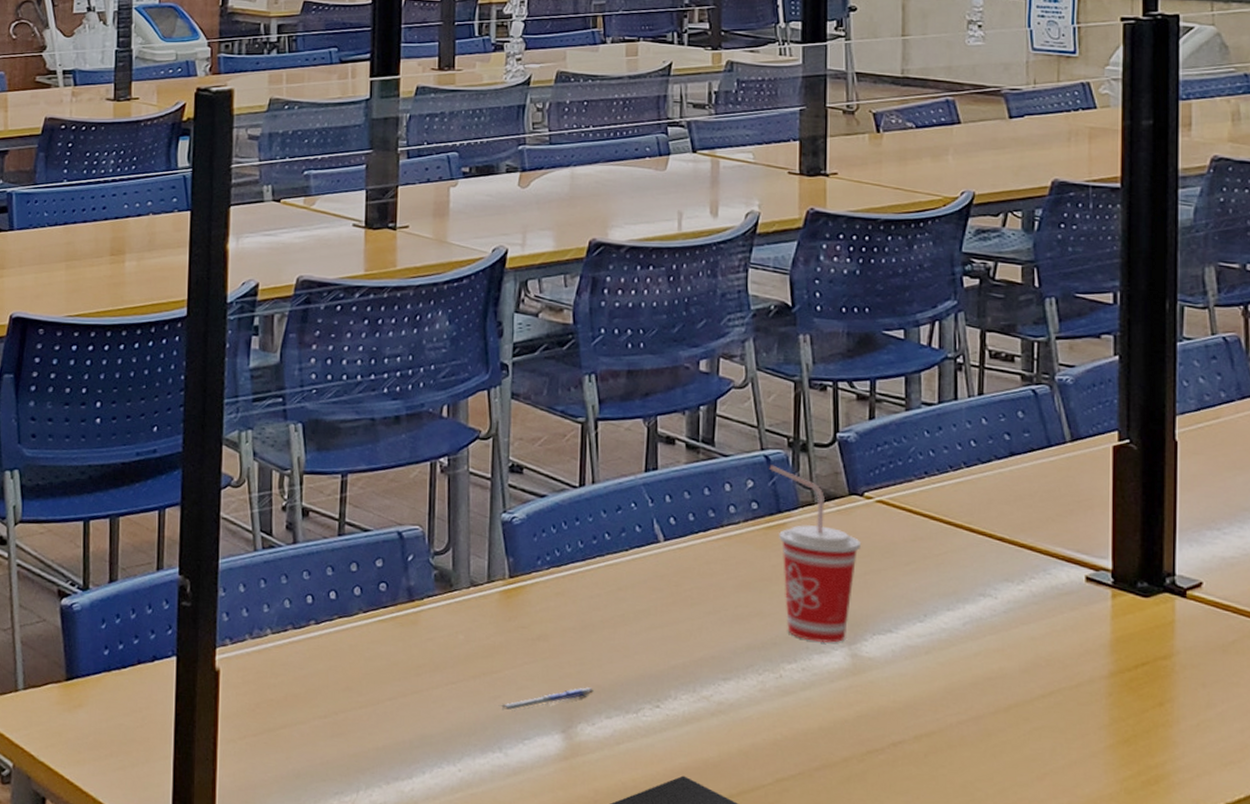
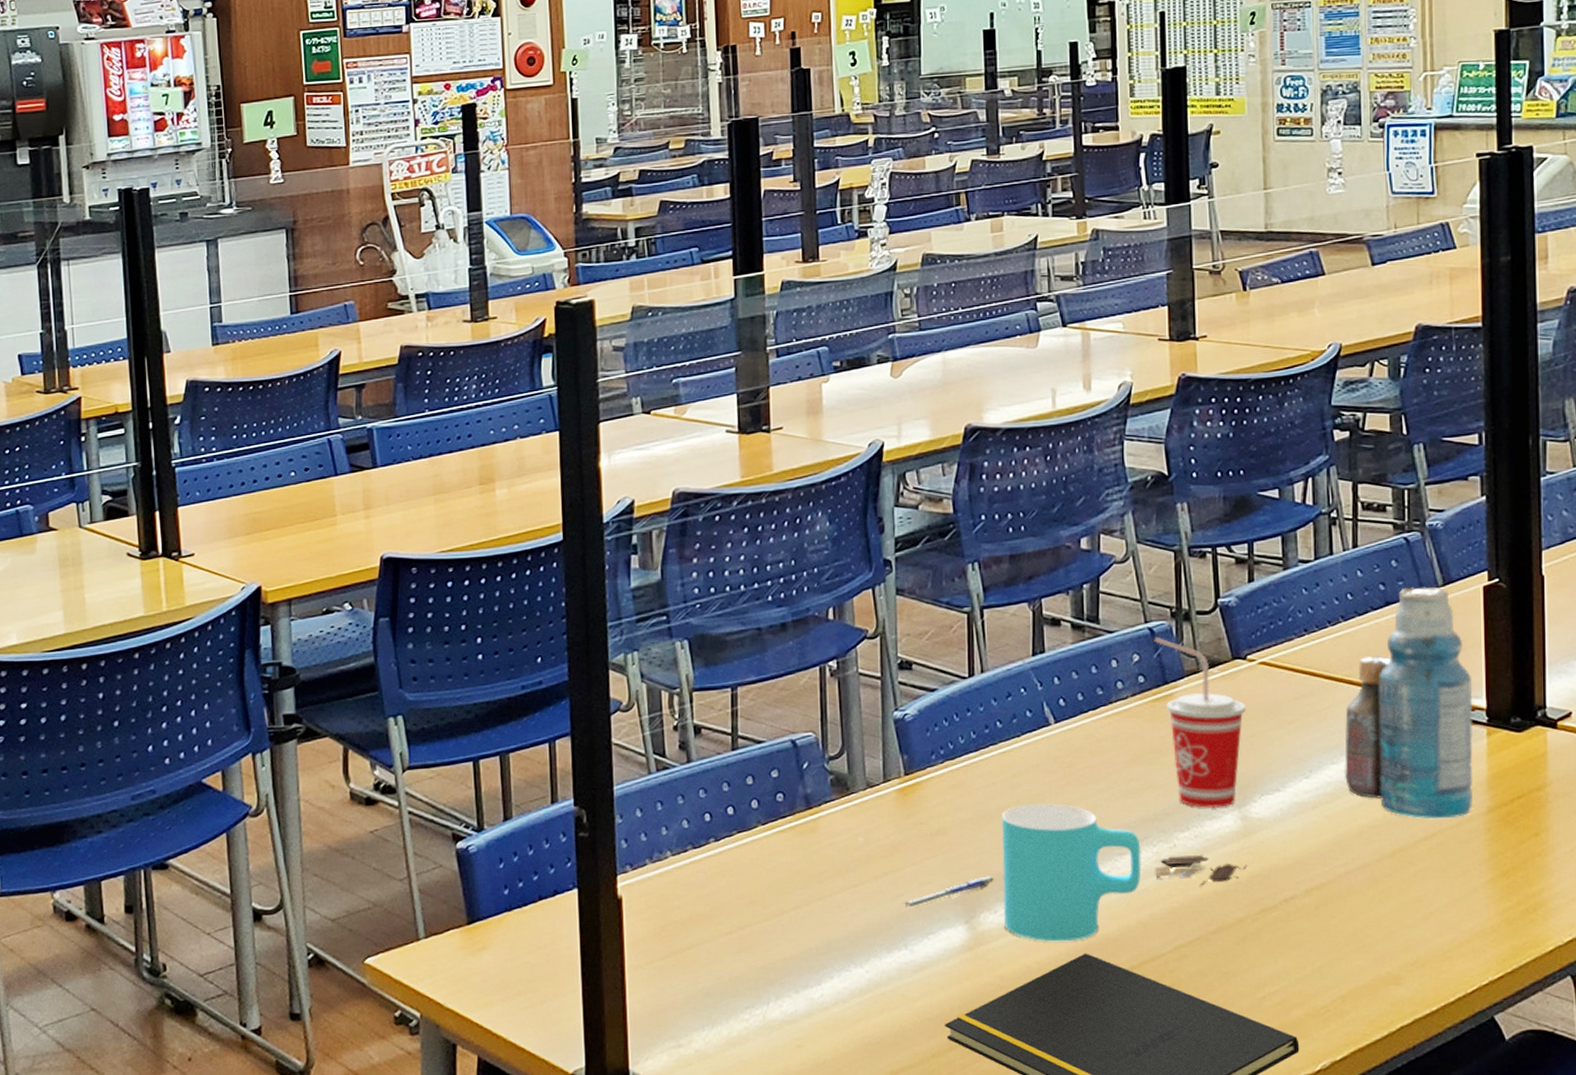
cup: none [601,619,746,763] -> present [1001,803,1142,942]
playing card: none [759,686,855,720] -> present [1155,854,1247,886]
bottle: none [960,440,1098,679] -> present [1344,586,1473,819]

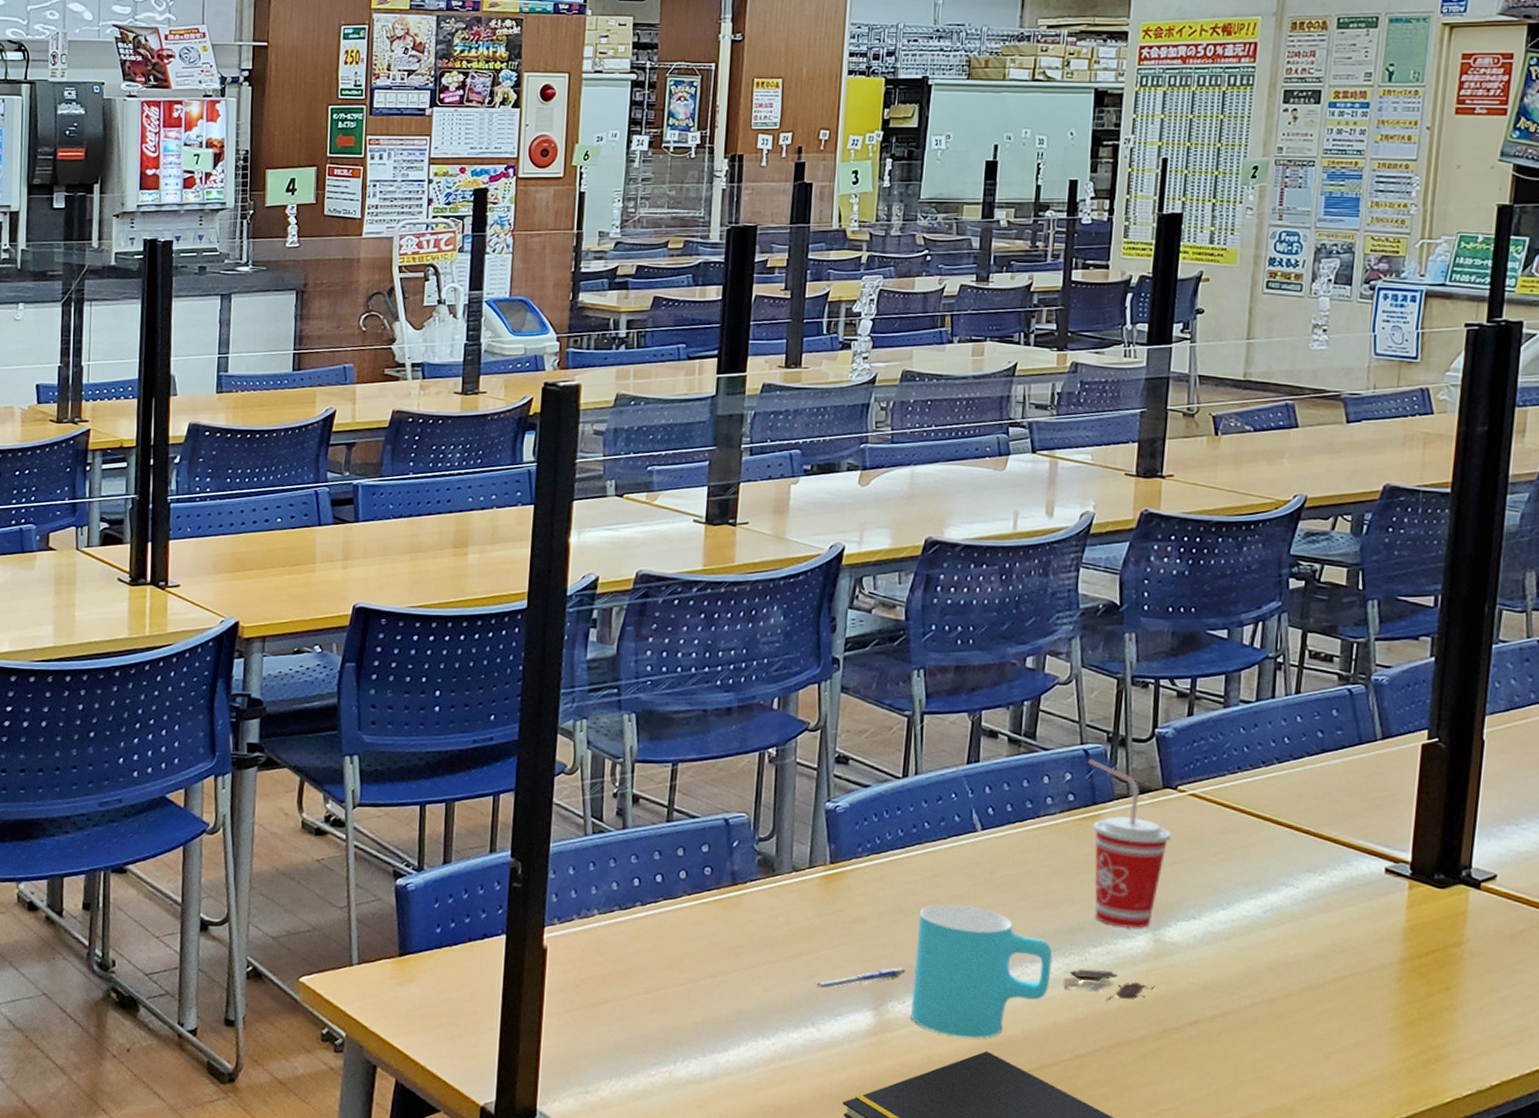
bottle: present [1344,586,1473,819] -> none [1261,737,1400,964]

